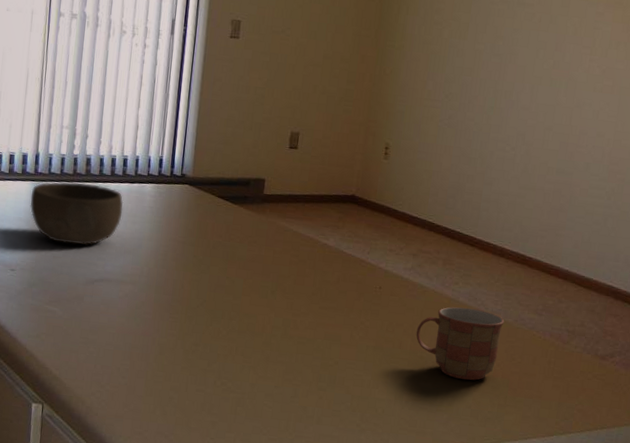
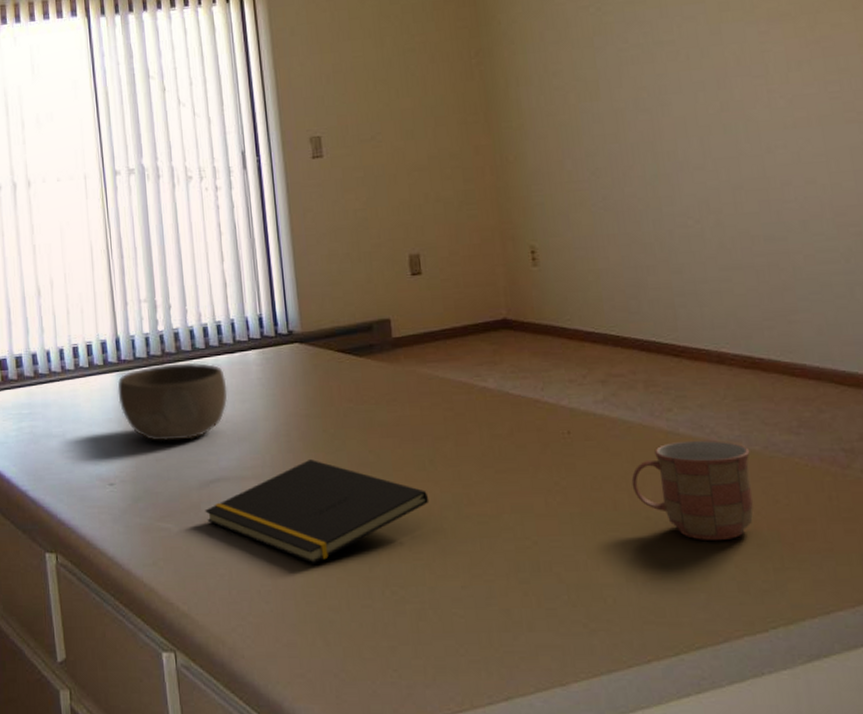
notepad: none [87,276,265,355] -> present [205,460,430,564]

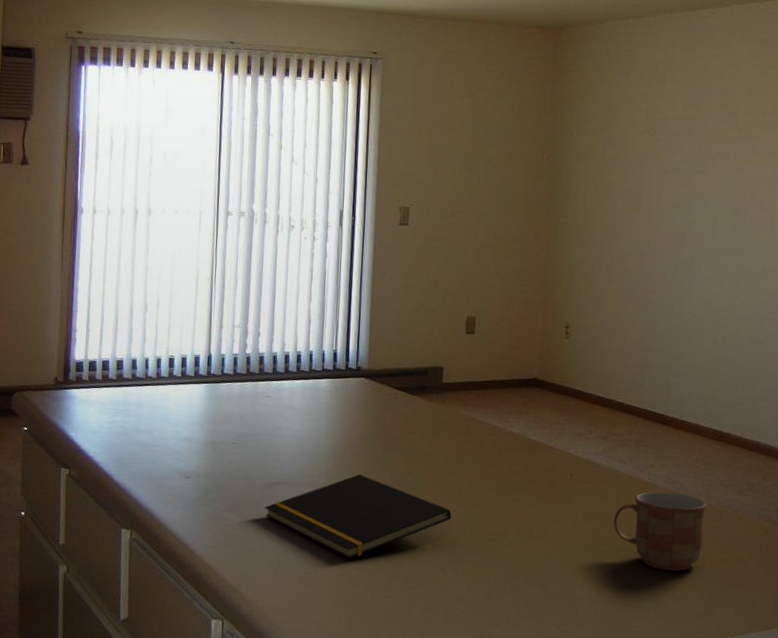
bowl: present [117,362,228,441] -> none [203,382,299,448]

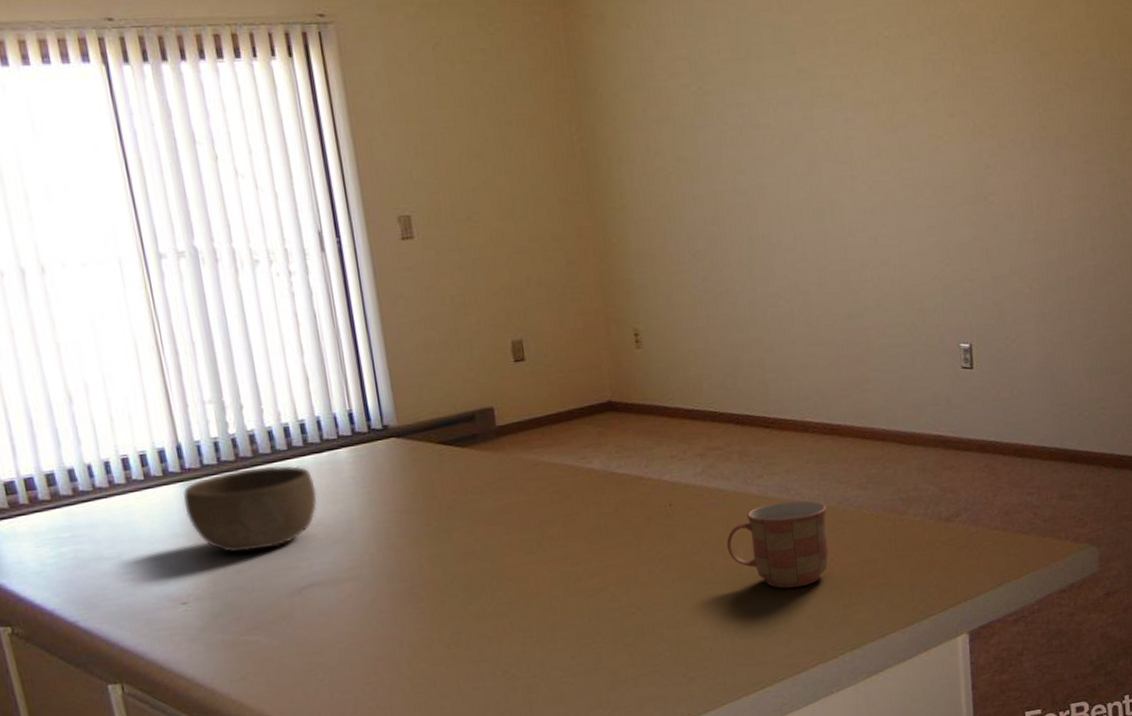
bowl: none [203,382,299,448] -> present [182,465,317,553]
notepad: present [265,474,452,560] -> none [298,554,538,656]

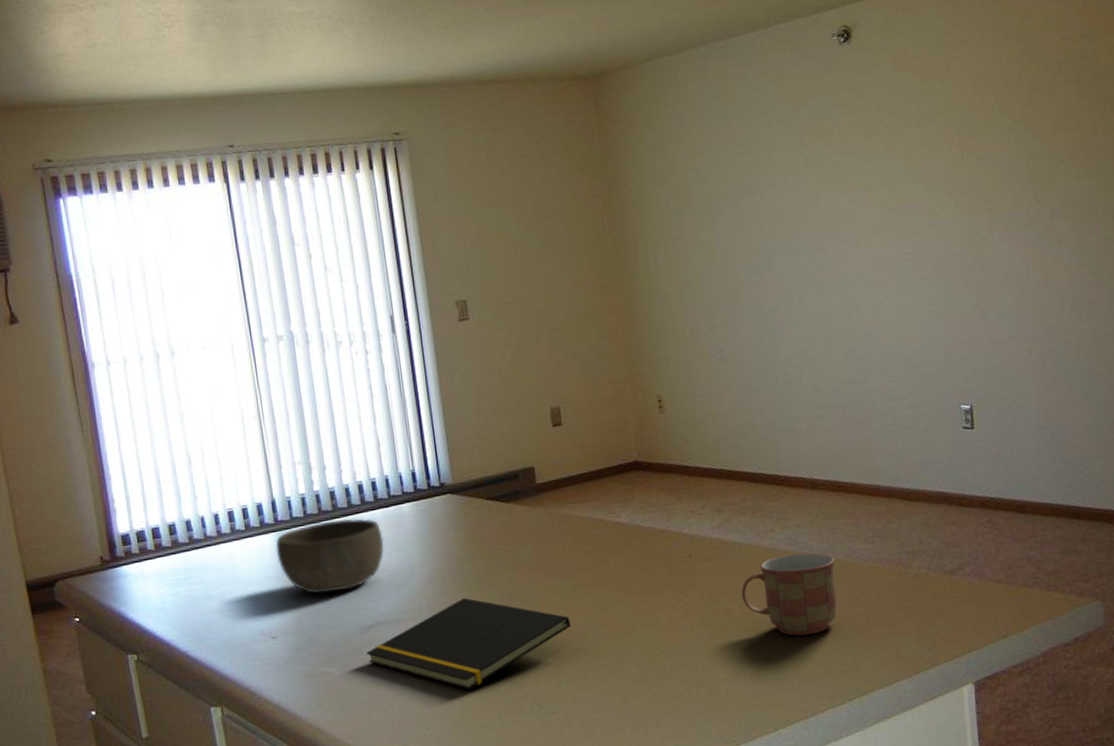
notepad: none [298,554,538,656] -> present [366,598,571,690]

